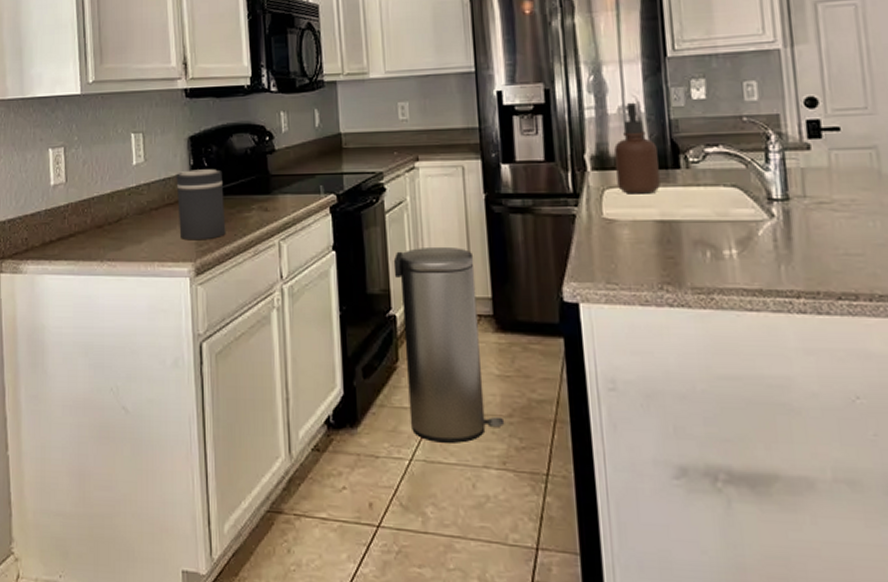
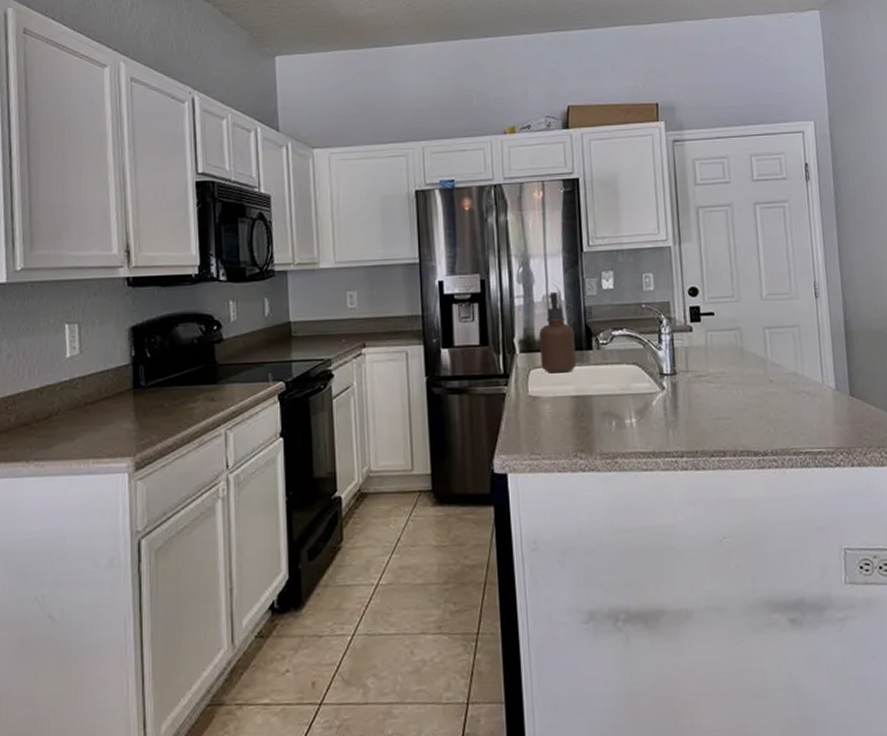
cylinder: present [176,169,226,241] -> none [115,360,169,435]
pedal bin: present [393,246,505,443] -> none [340,428,441,616]

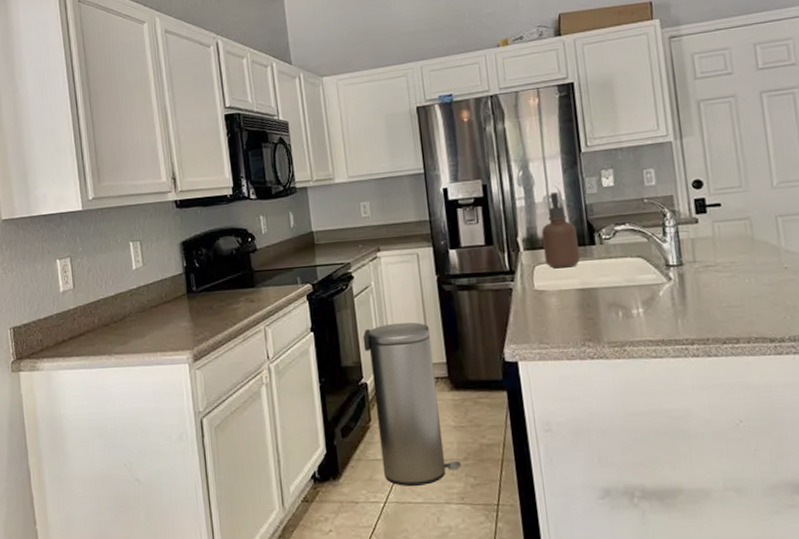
pedal bin: none [340,428,441,616] -> present [363,322,462,486]

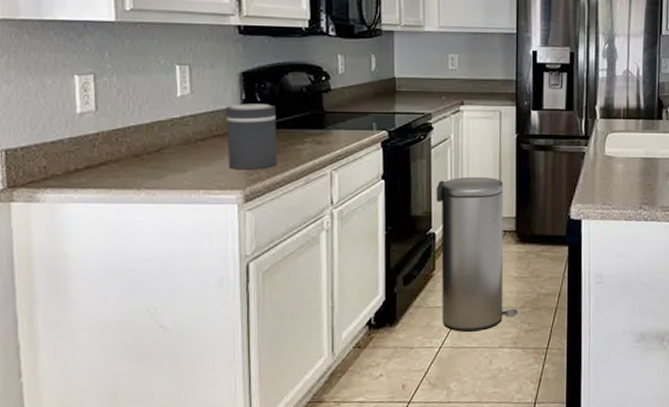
cylinder: none [171,269,218,332] -> present [225,104,278,170]
soap dispenser: present [541,191,580,269] -> none [618,67,648,138]

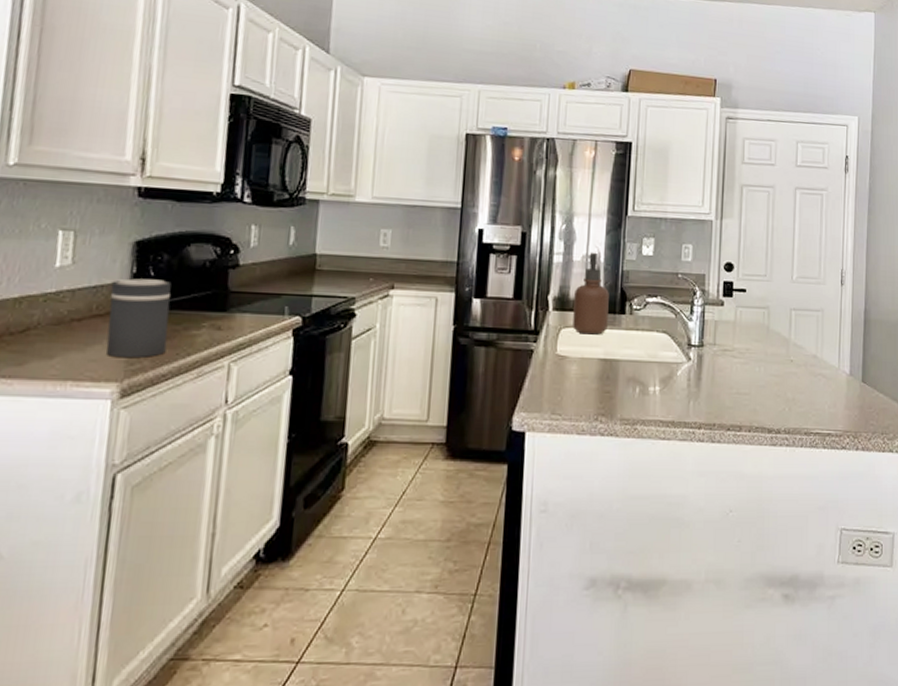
pedal bin: present [436,176,518,332] -> none [347,374,443,571]
soap dispenser: none [618,67,648,138] -> present [573,252,609,335]

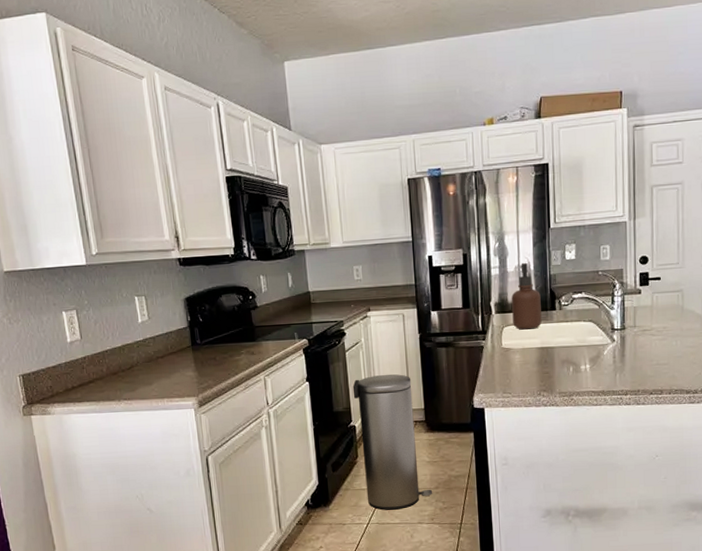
cylinder: present [106,278,172,359] -> none [176,323,221,381]
pedal bin: none [347,374,443,571] -> present [352,374,433,510]

